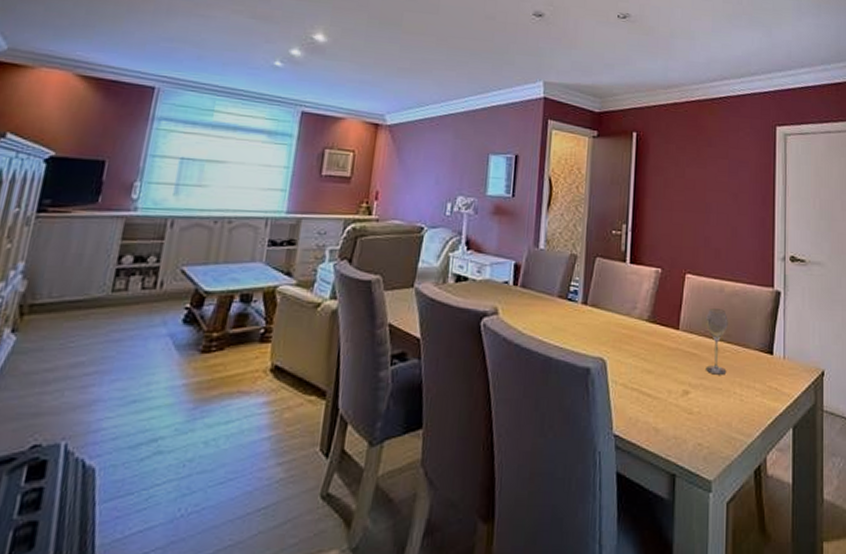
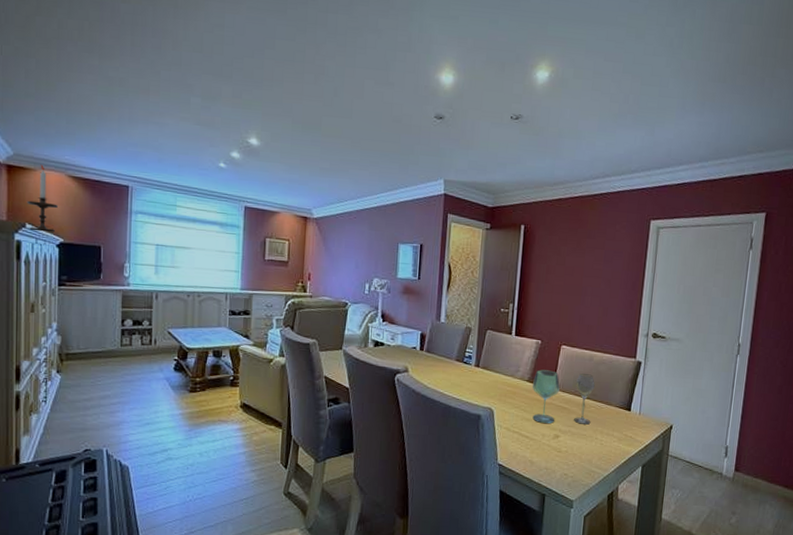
candlestick: none [10,61,56,144] -> present [27,164,58,233]
wine glass: none [652,305,687,375] -> present [532,369,560,423]

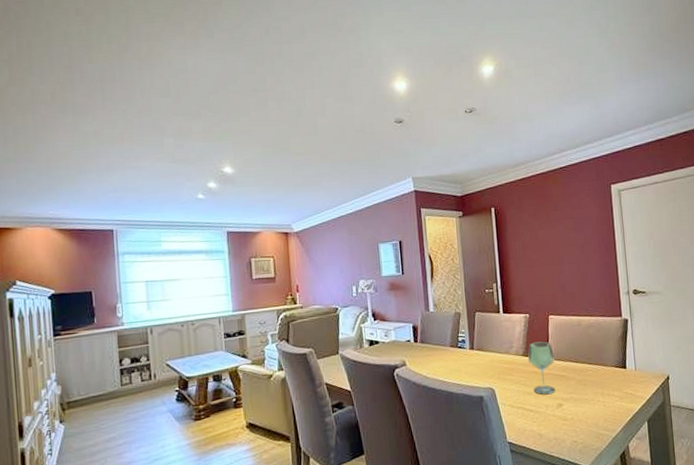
candlestick: present [27,164,58,233] -> none [15,222,46,287]
wineglass: present [574,373,595,425] -> none [569,339,590,389]

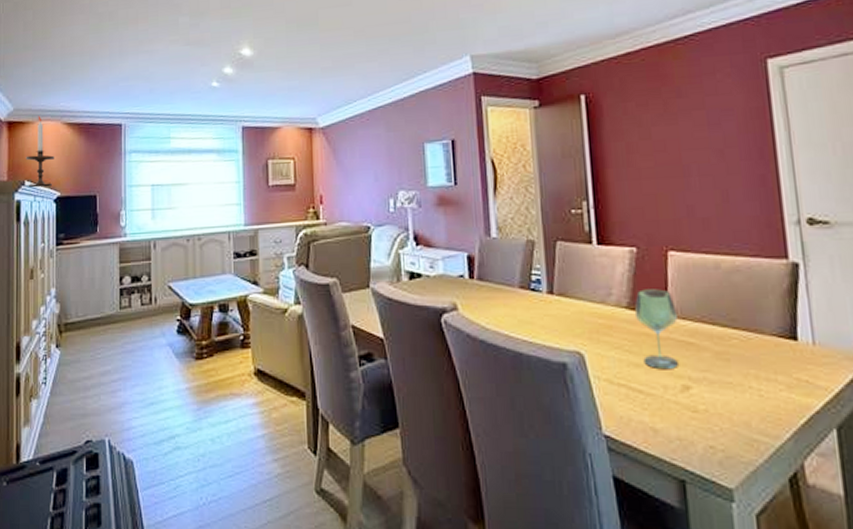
candlestick: none [15,222,46,287] -> present [26,116,54,188]

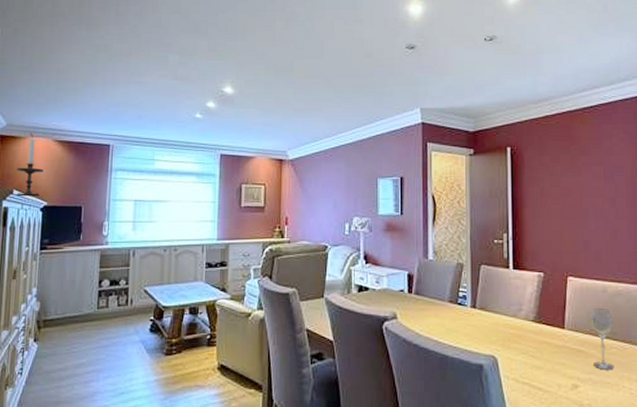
wine glass: present [634,289,678,368] -> none [539,307,572,371]
wineglass: none [700,289,736,366] -> present [590,308,615,370]

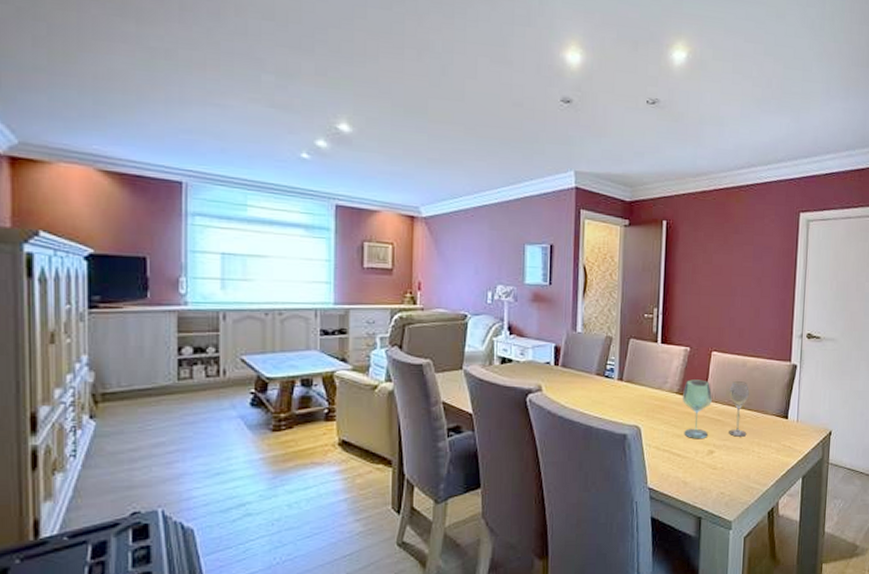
candlestick: present [15,132,44,197] -> none [40,156,84,242]
wine glass: none [539,307,572,371] -> present [682,379,712,438]

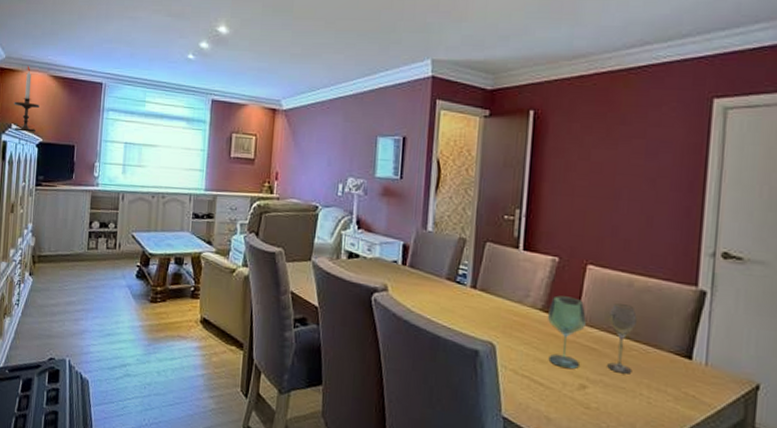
candlestick: none [40,156,84,242] -> present [14,66,39,132]

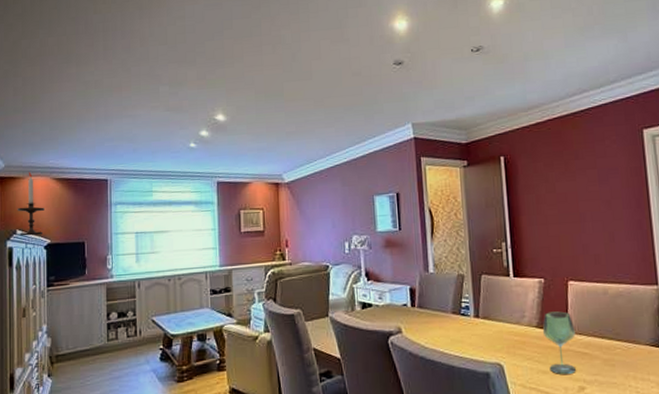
wineglass: present [607,303,637,374] -> none [593,310,620,371]

